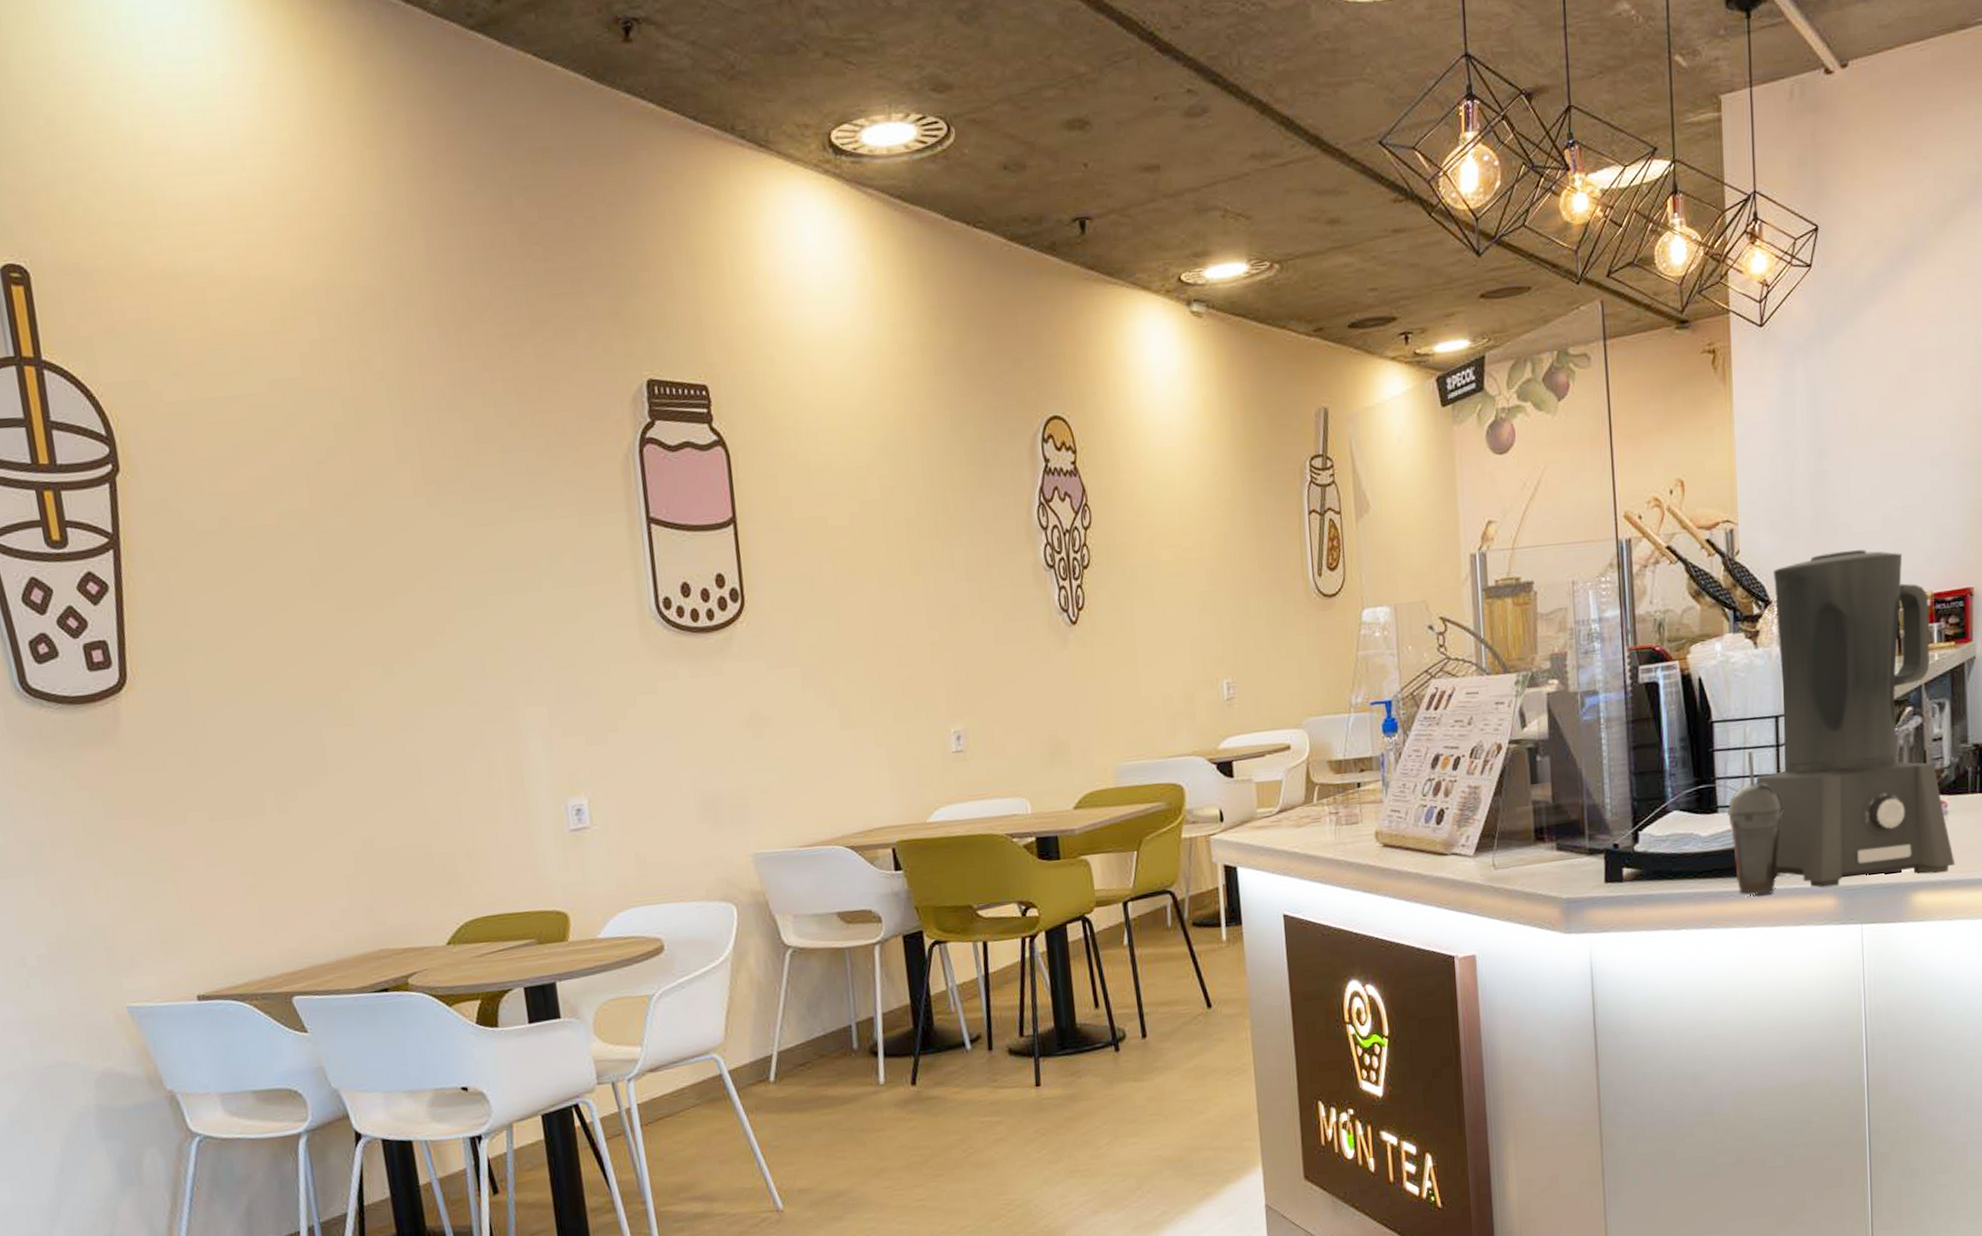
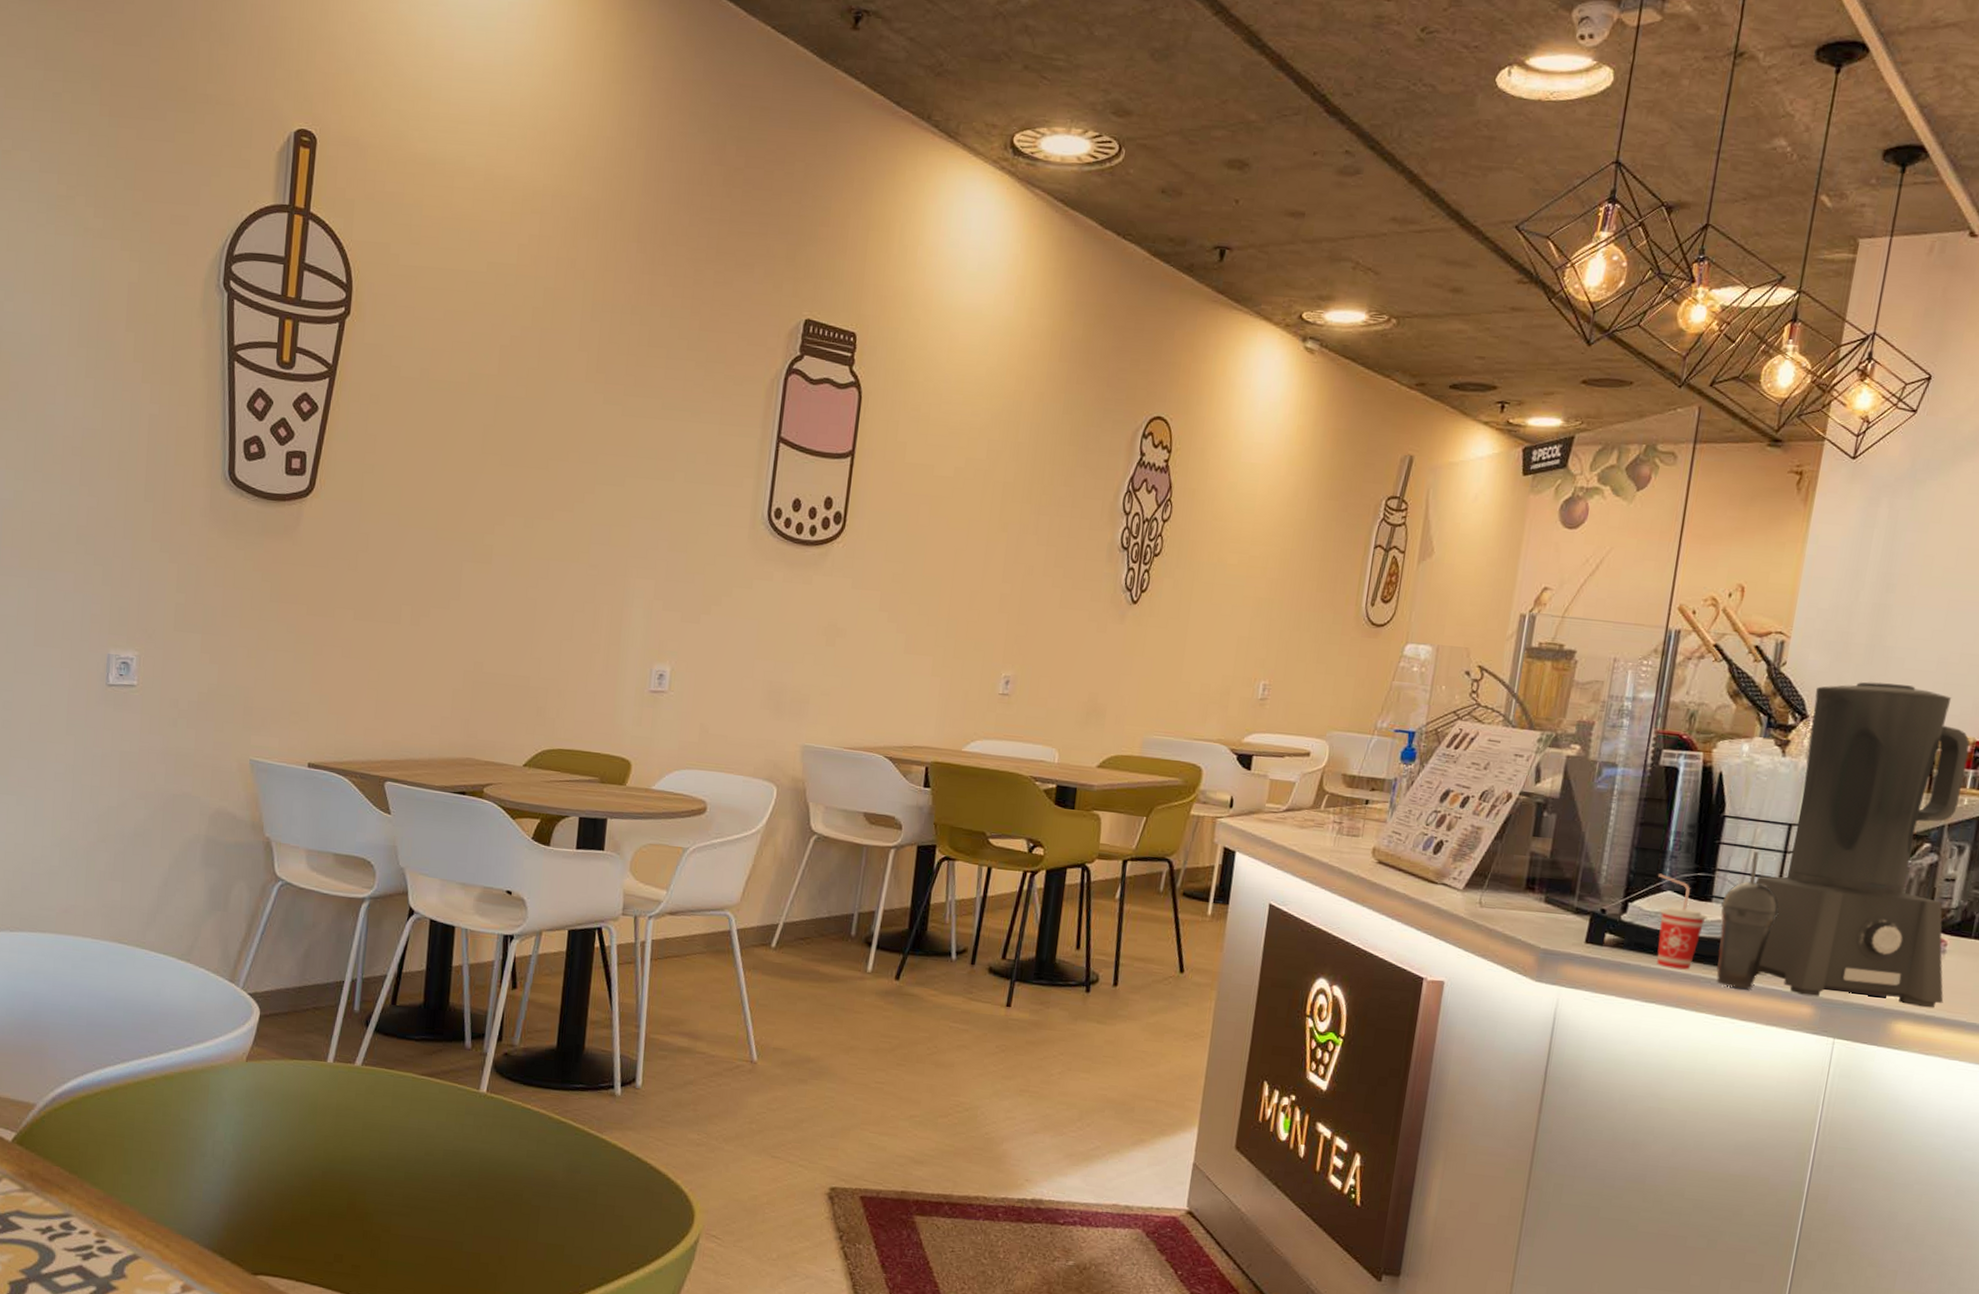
beverage cup: none [1661,794,1717,890] -> present [1657,873,1708,970]

